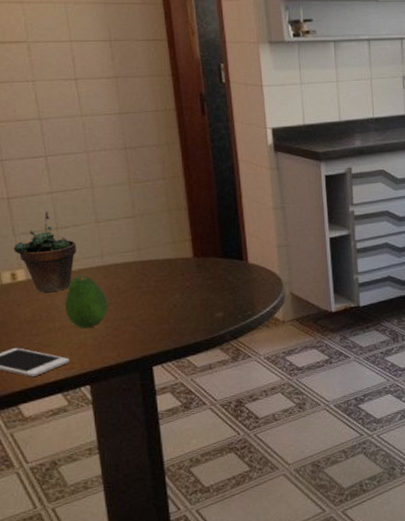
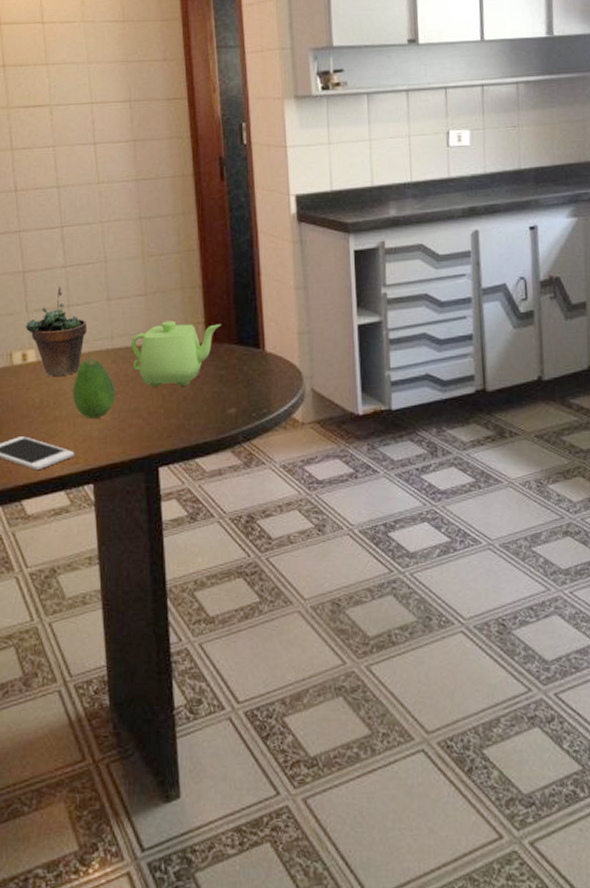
teapot: none [120,239,207,298] -> present [130,320,221,387]

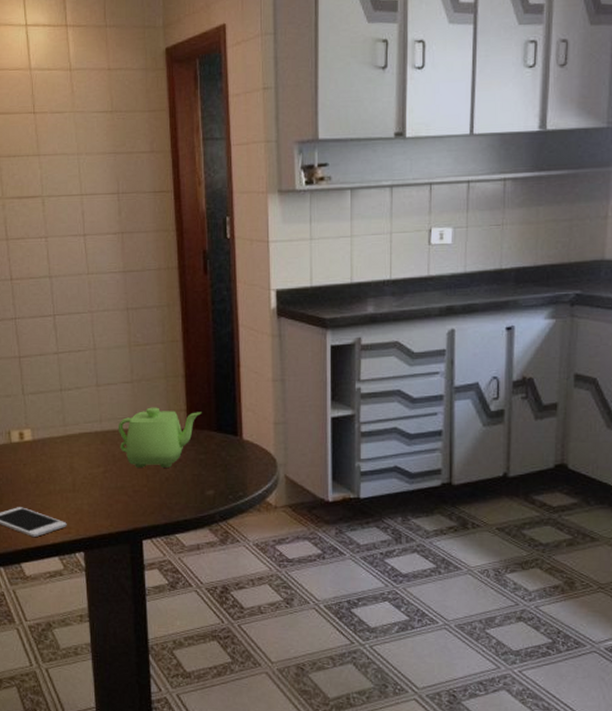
succulent plant: present [25,286,86,377] -> none [22,372,77,455]
fruit: present [72,358,116,420] -> none [64,439,104,495]

